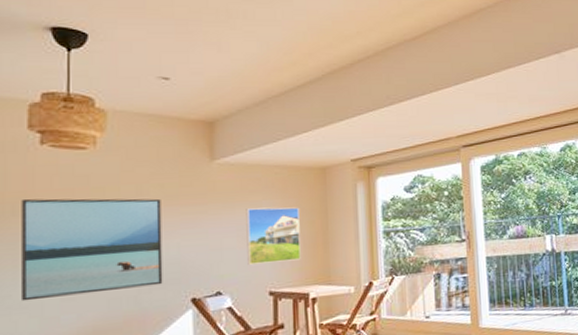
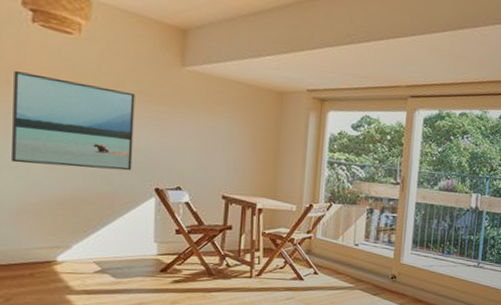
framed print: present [246,207,301,265] -> none [206,117,256,173]

